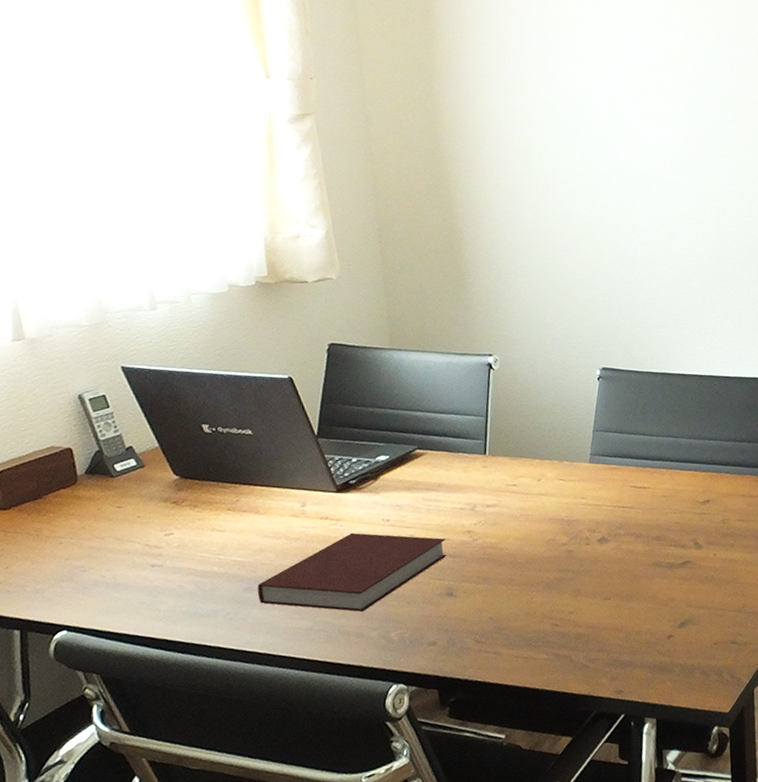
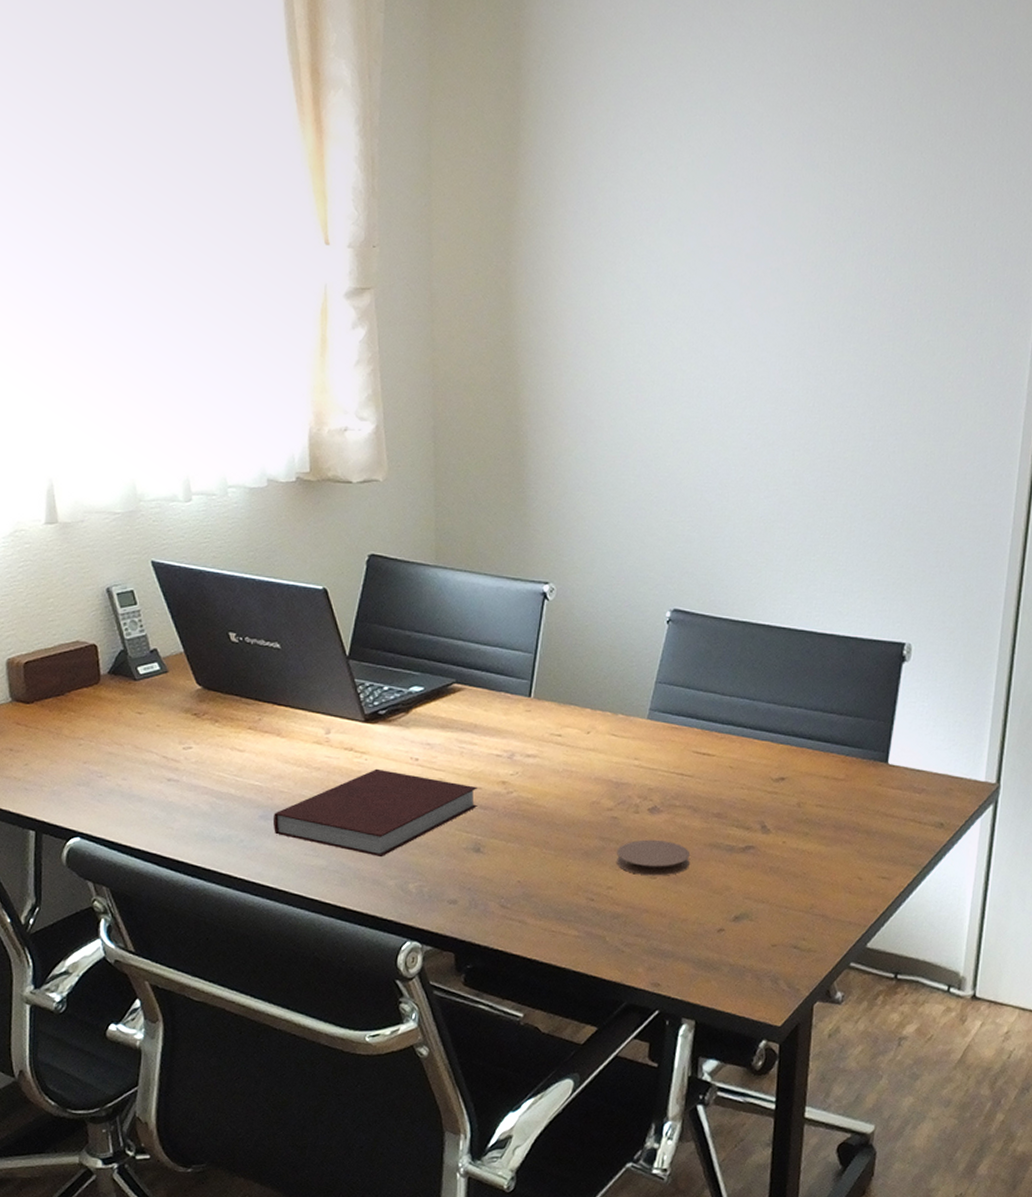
coaster: none [574,565,638,598] -> present [617,839,691,876]

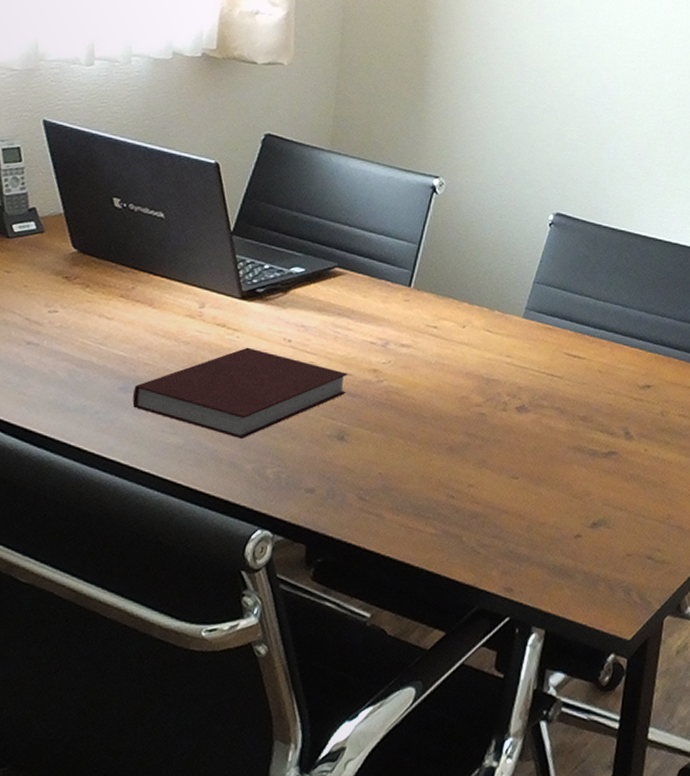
coaster: present [617,839,691,876] -> none [480,438,554,477]

